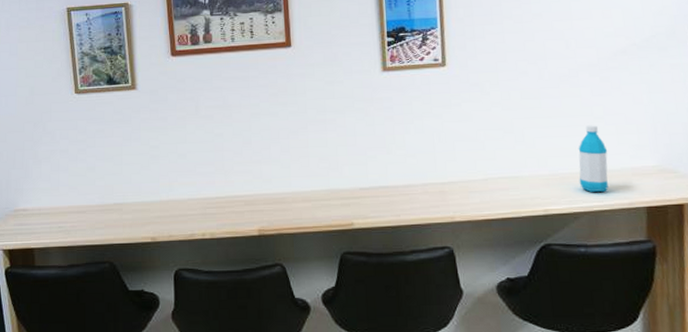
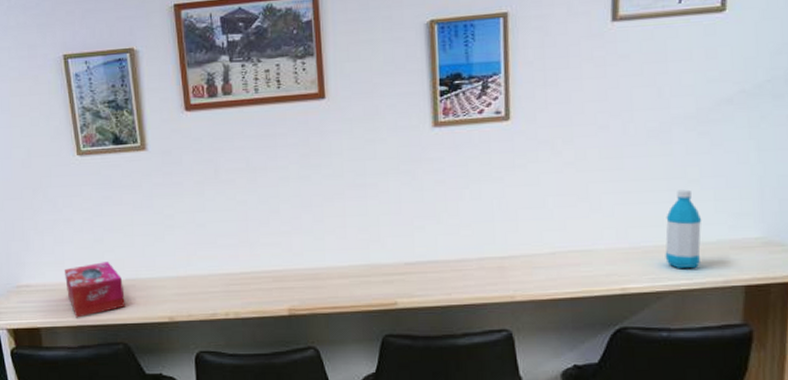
tissue box: none [59,188,112,239] -> present [65,262,125,318]

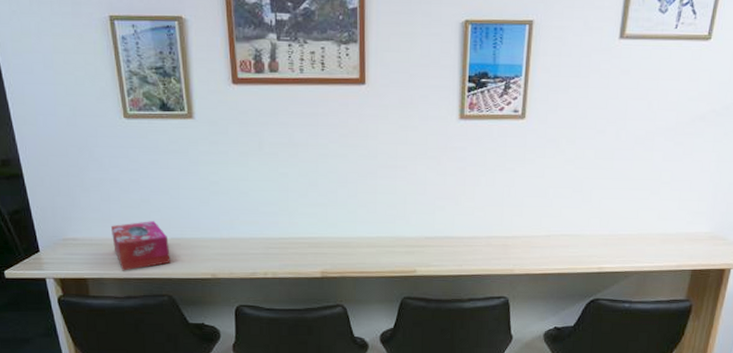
water bottle: present [665,189,702,268] -> none [635,189,668,254]

